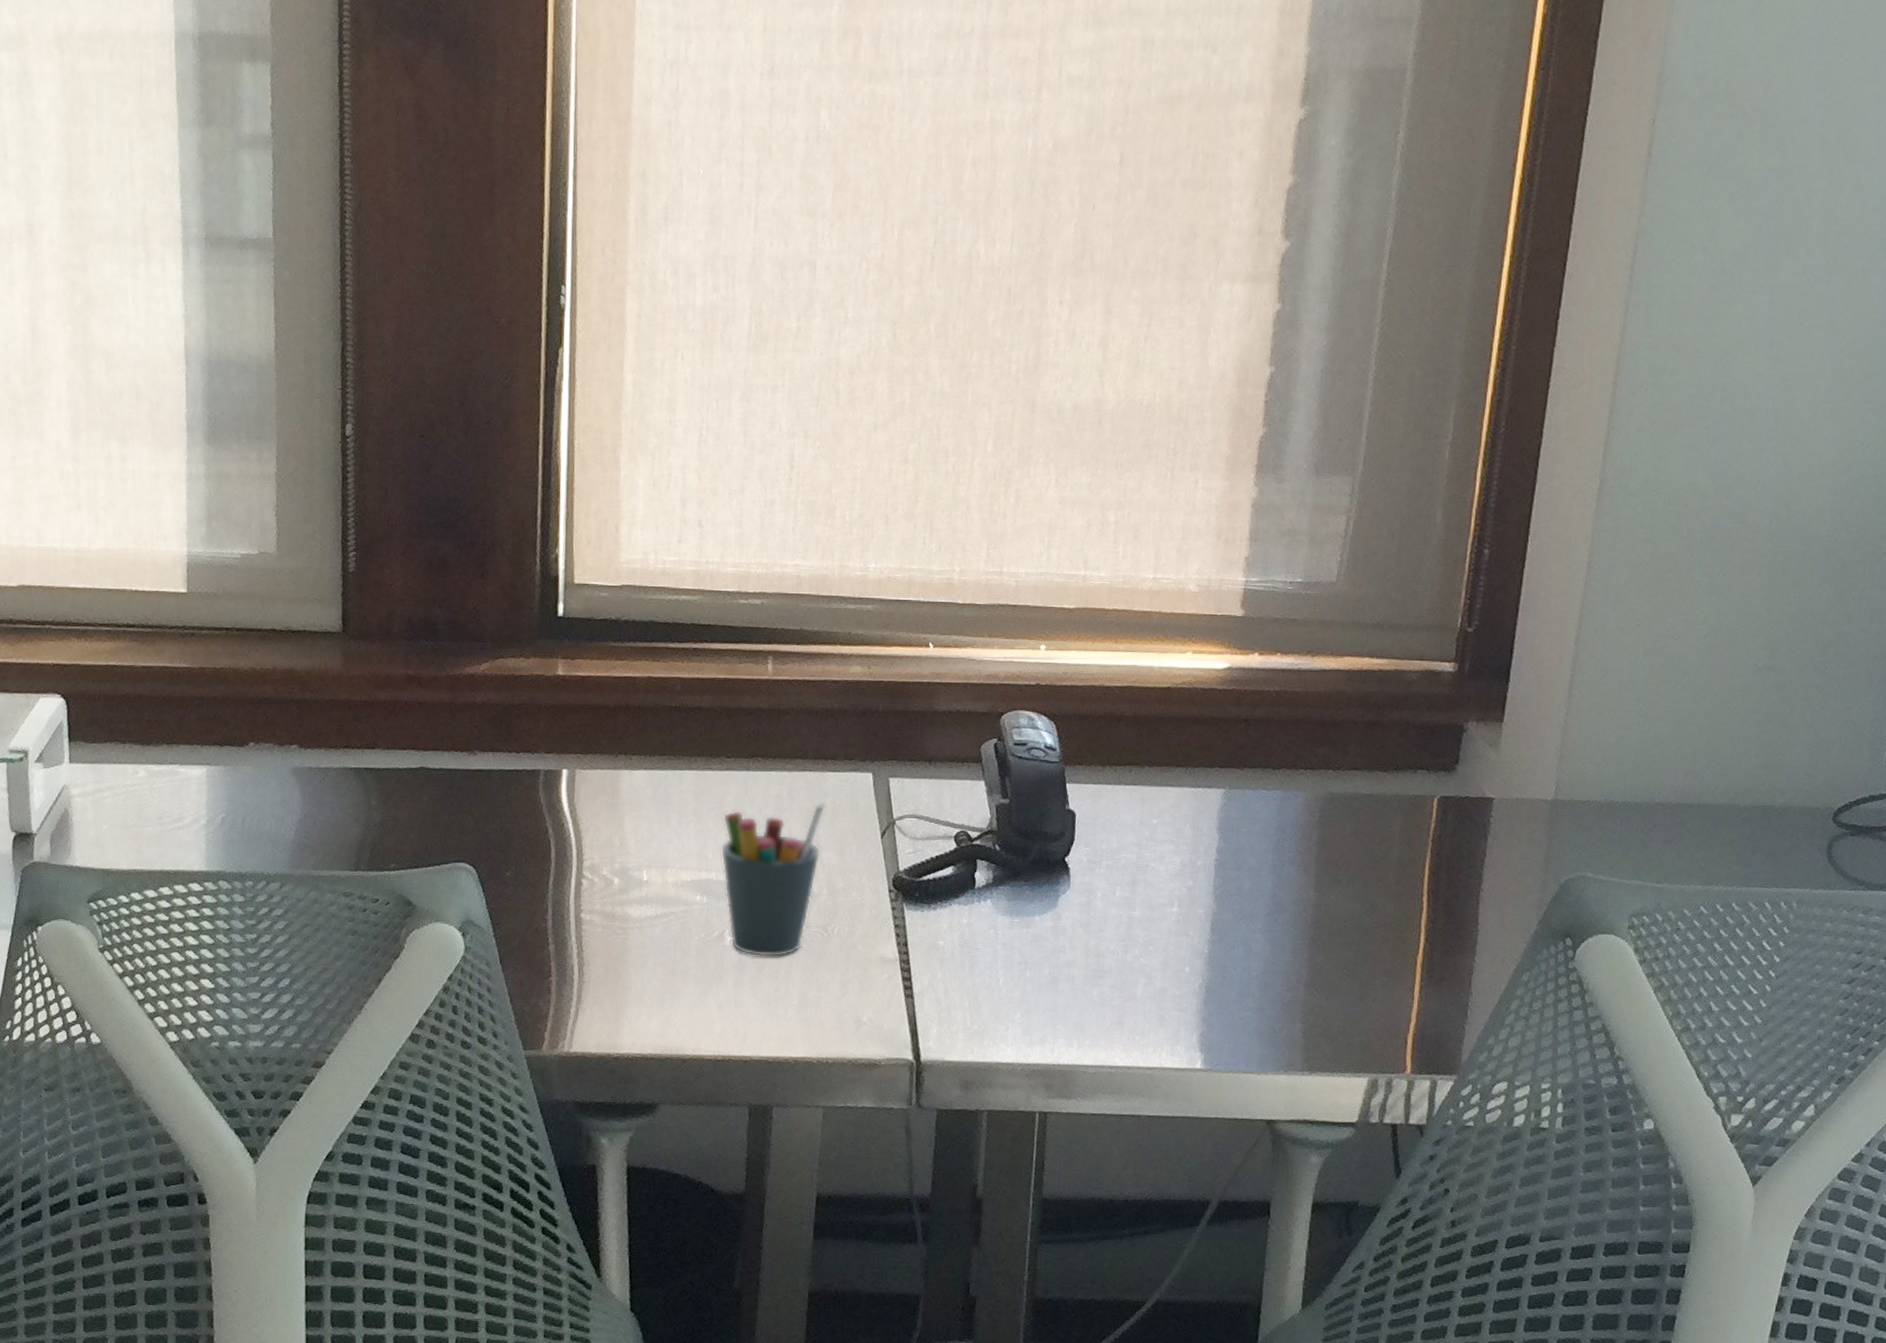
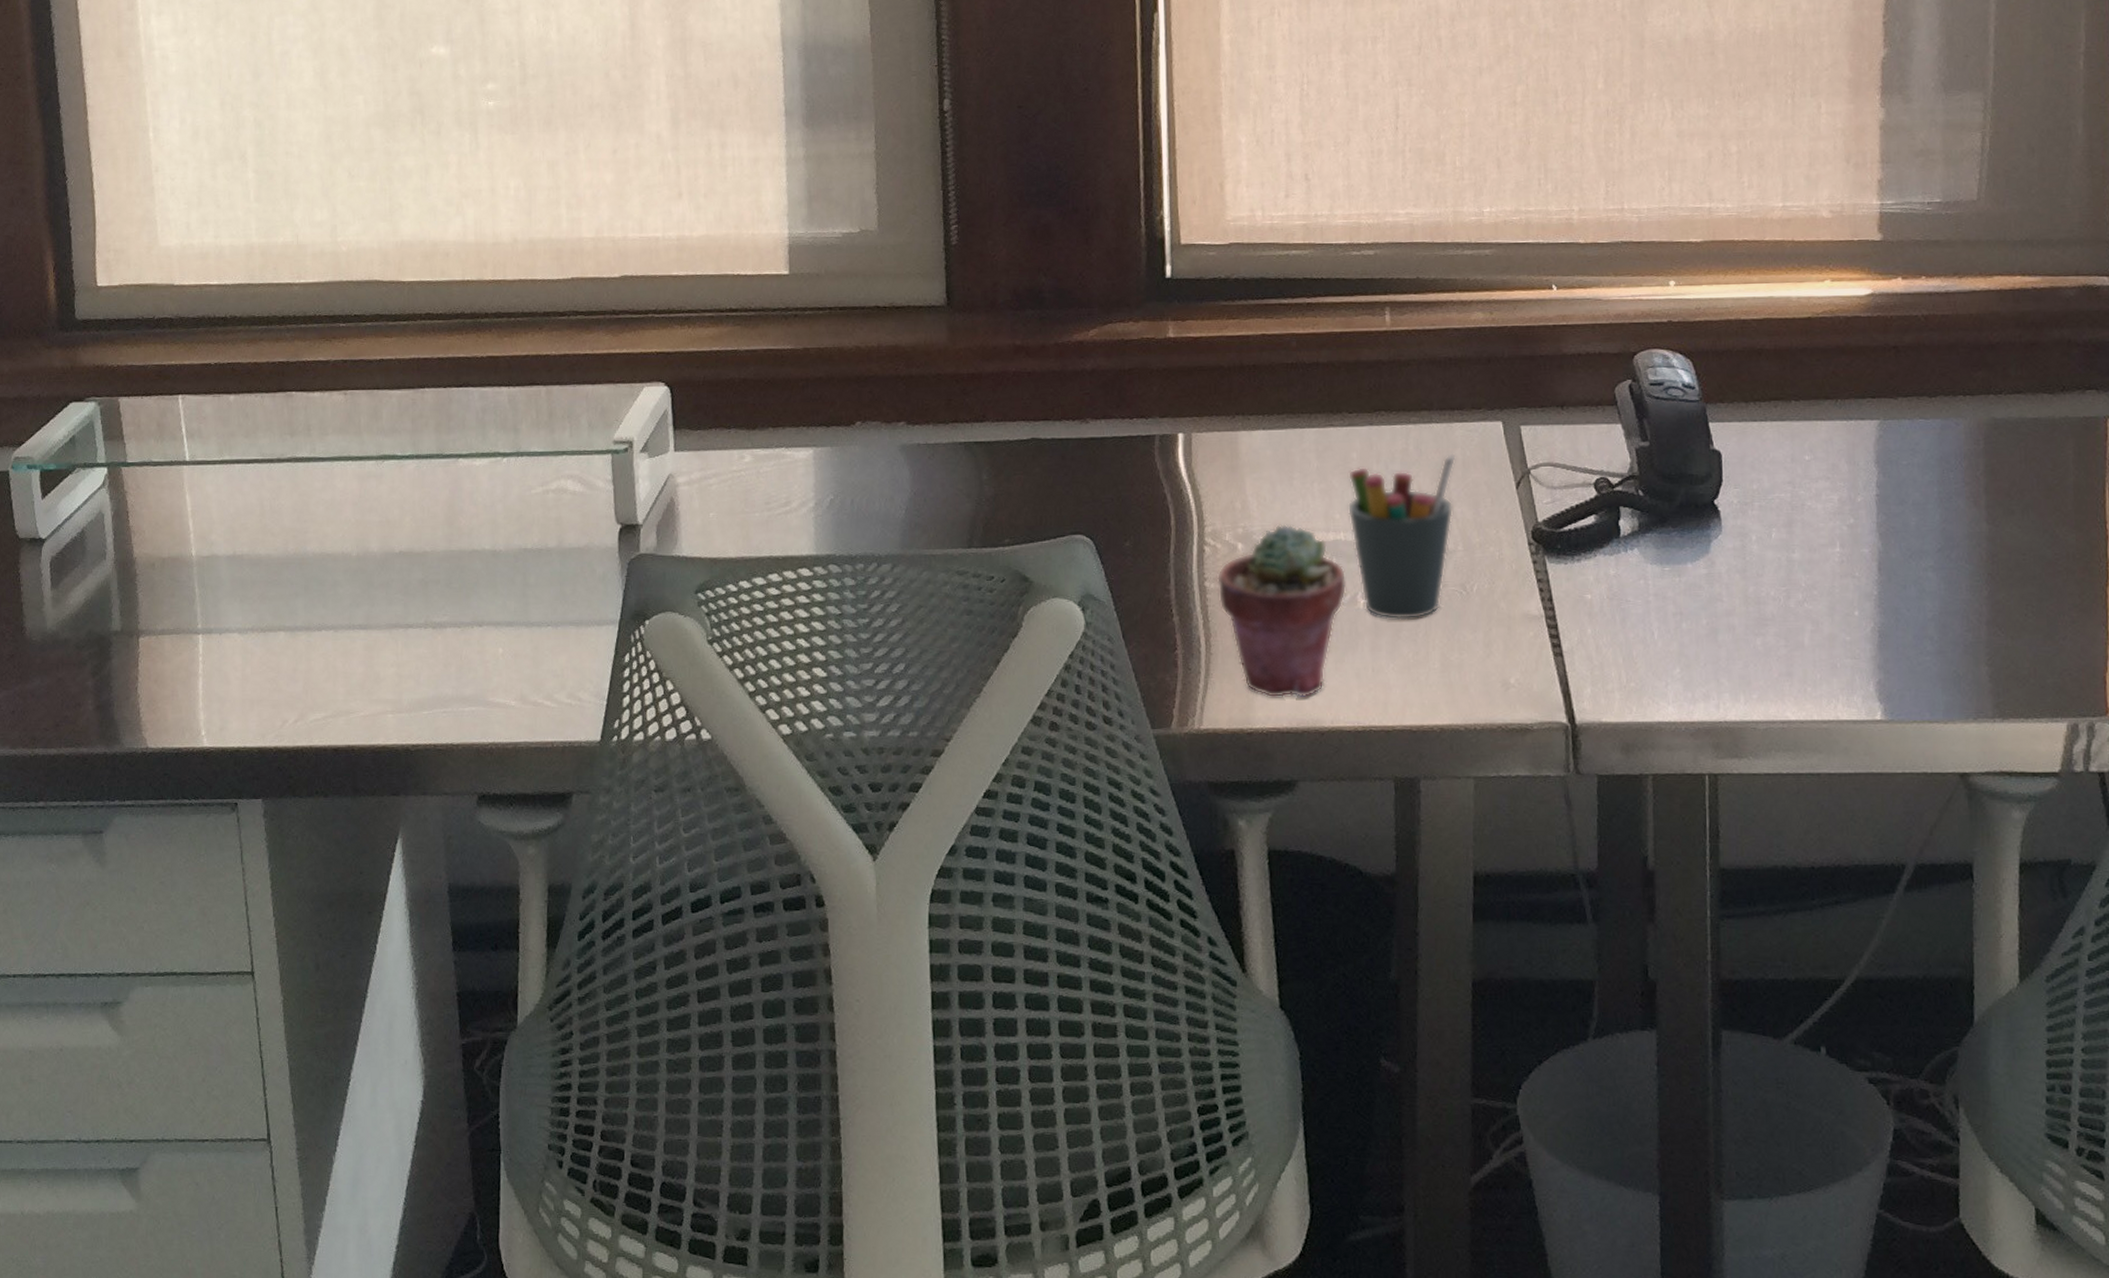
potted succulent: none [593,862,716,1027] -> present [1217,524,1347,698]

